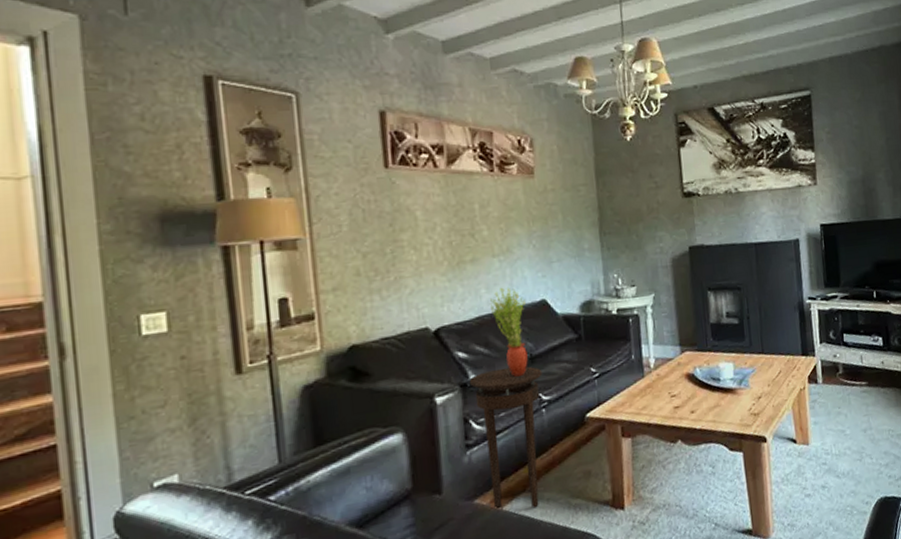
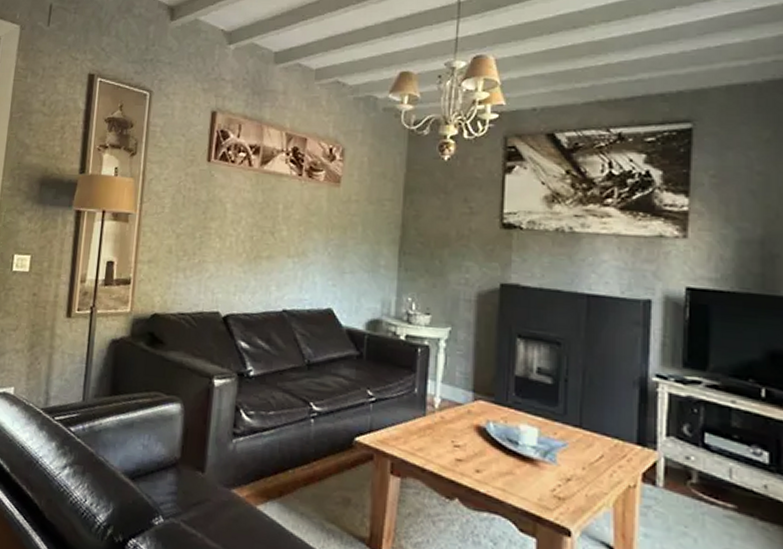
stool: present [469,366,543,510] -> none [246,366,317,518]
potted plant: present [489,287,528,377] -> none [277,288,313,380]

